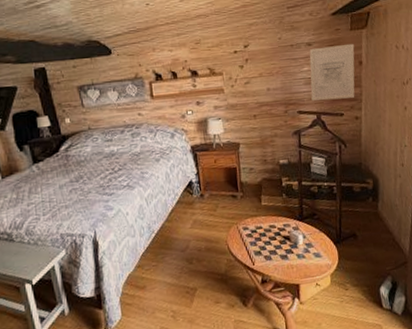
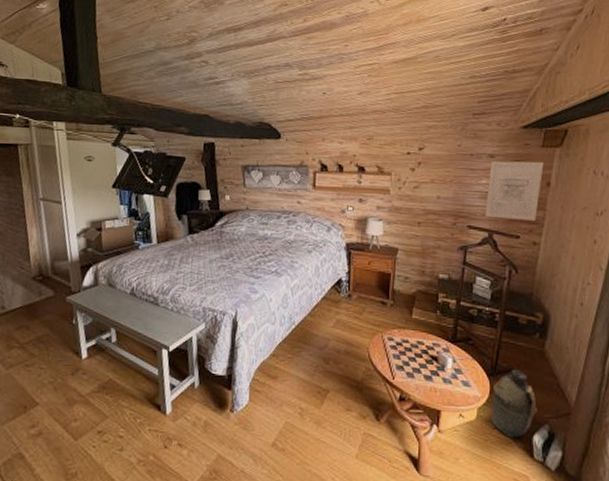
military canteen: none [341,233,380,295] -> present [491,370,537,438]

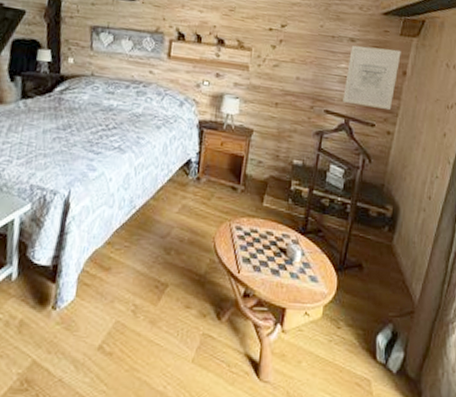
military canteen: present [491,370,537,438] -> none [336,265,382,338]

